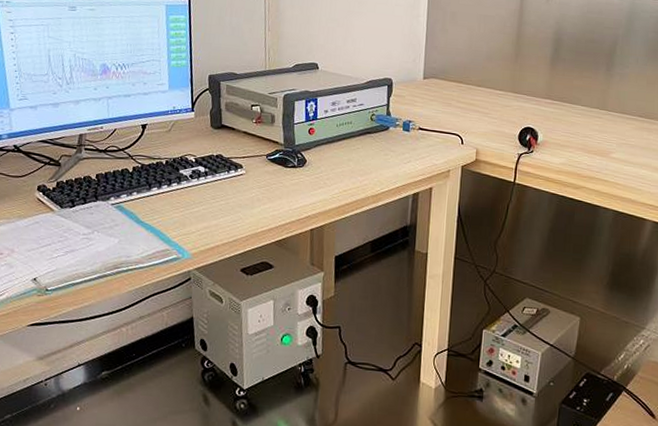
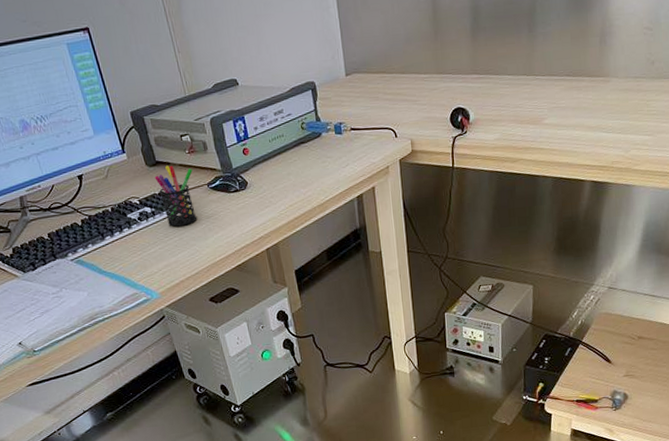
pen holder: none [216,130,255,191] -> present [154,165,197,227]

